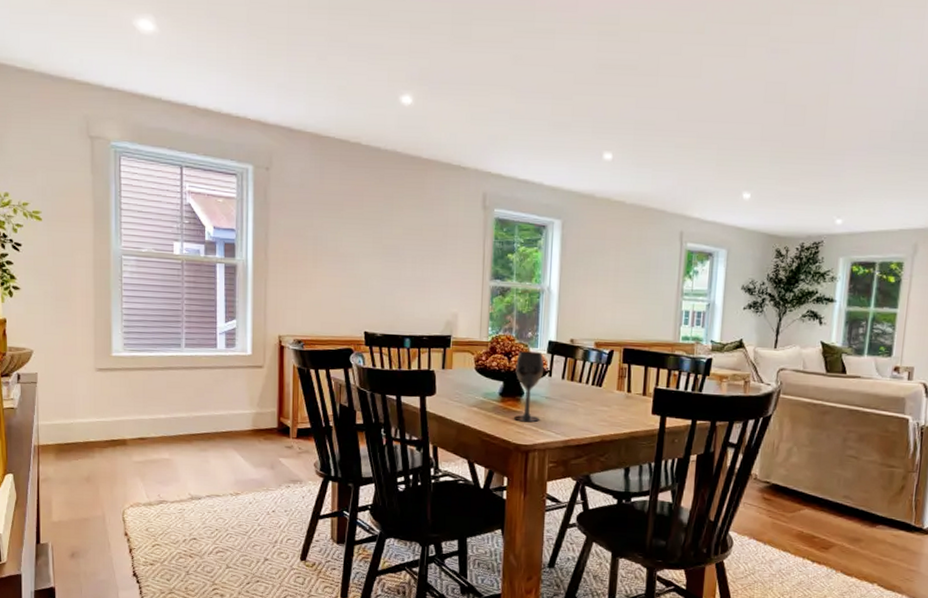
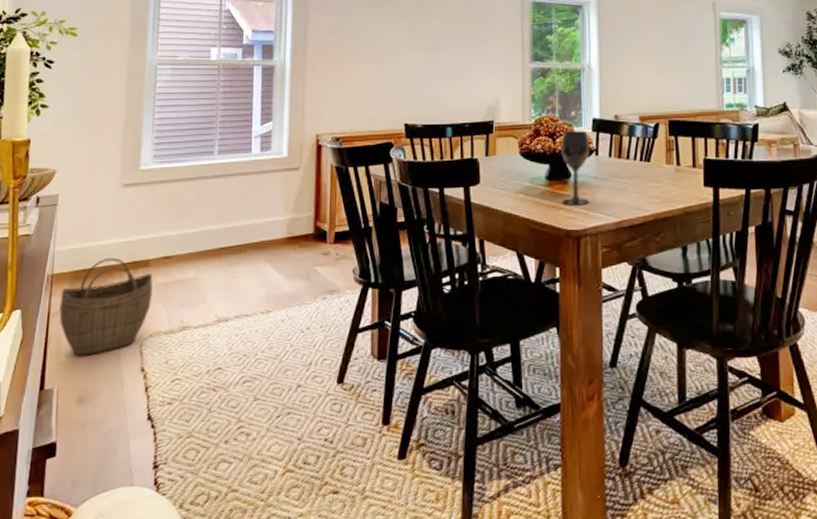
woven basket: none [47,434,130,519] -> present [59,257,153,356]

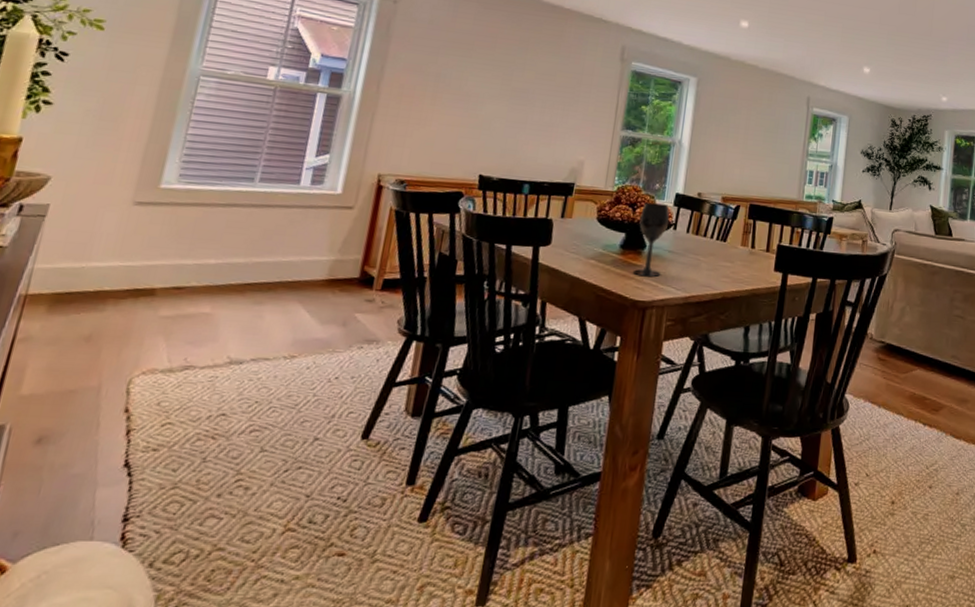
woven basket: present [59,257,153,356] -> none [26,281,157,391]

